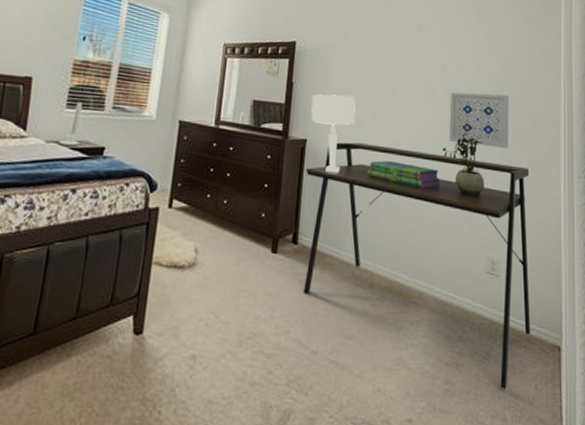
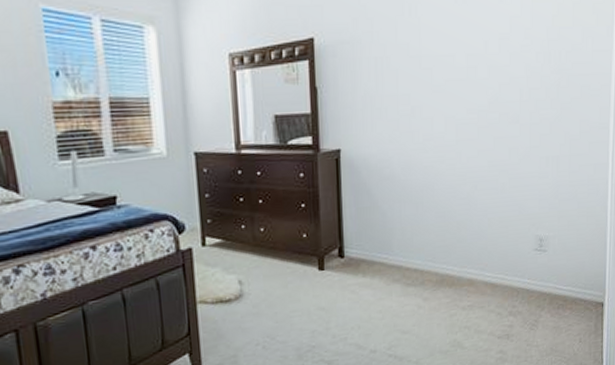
desk: present [304,142,531,389] -> none [343,139,578,348]
table lamp: present [311,94,356,174] -> none [340,93,391,181]
stack of books: present [367,161,441,189] -> none [409,156,487,180]
potted plant: present [442,133,484,196] -> none [487,114,532,179]
wall art: present [448,92,509,149] -> none [493,63,557,125]

